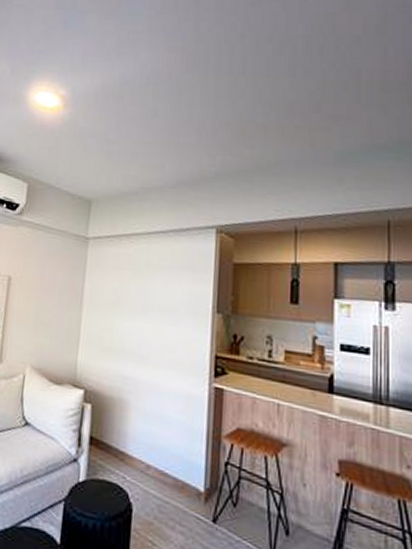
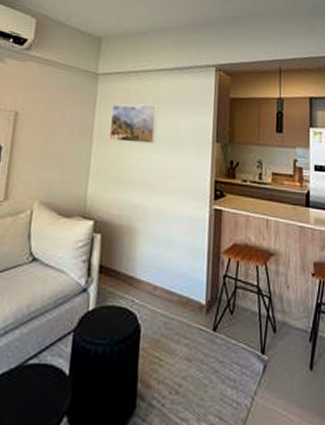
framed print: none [99,269,151,312] -> present [108,104,158,144]

